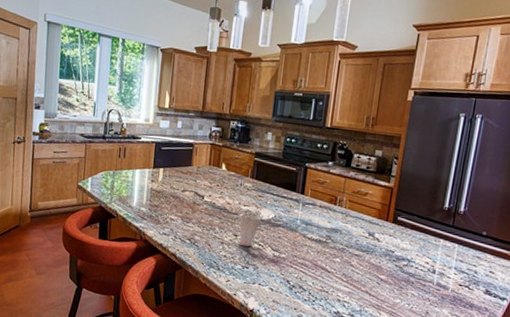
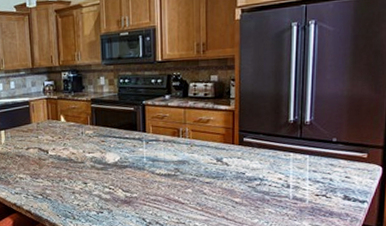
cup: present [239,213,261,247] -> none [86,160,107,193]

